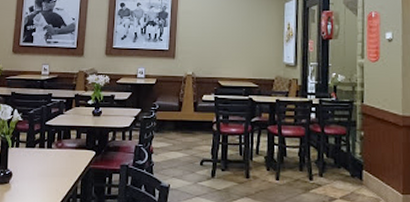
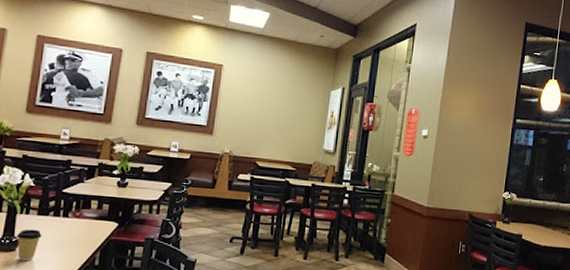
coffee cup: none [10,161,31,193] -> present [17,229,42,261]

